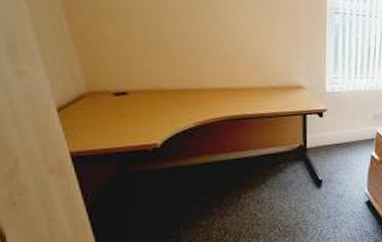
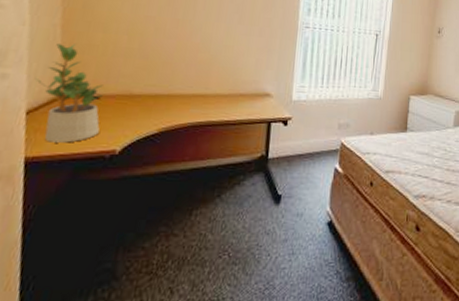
potted plant: none [56,36,136,138] -> present [35,44,103,143]

